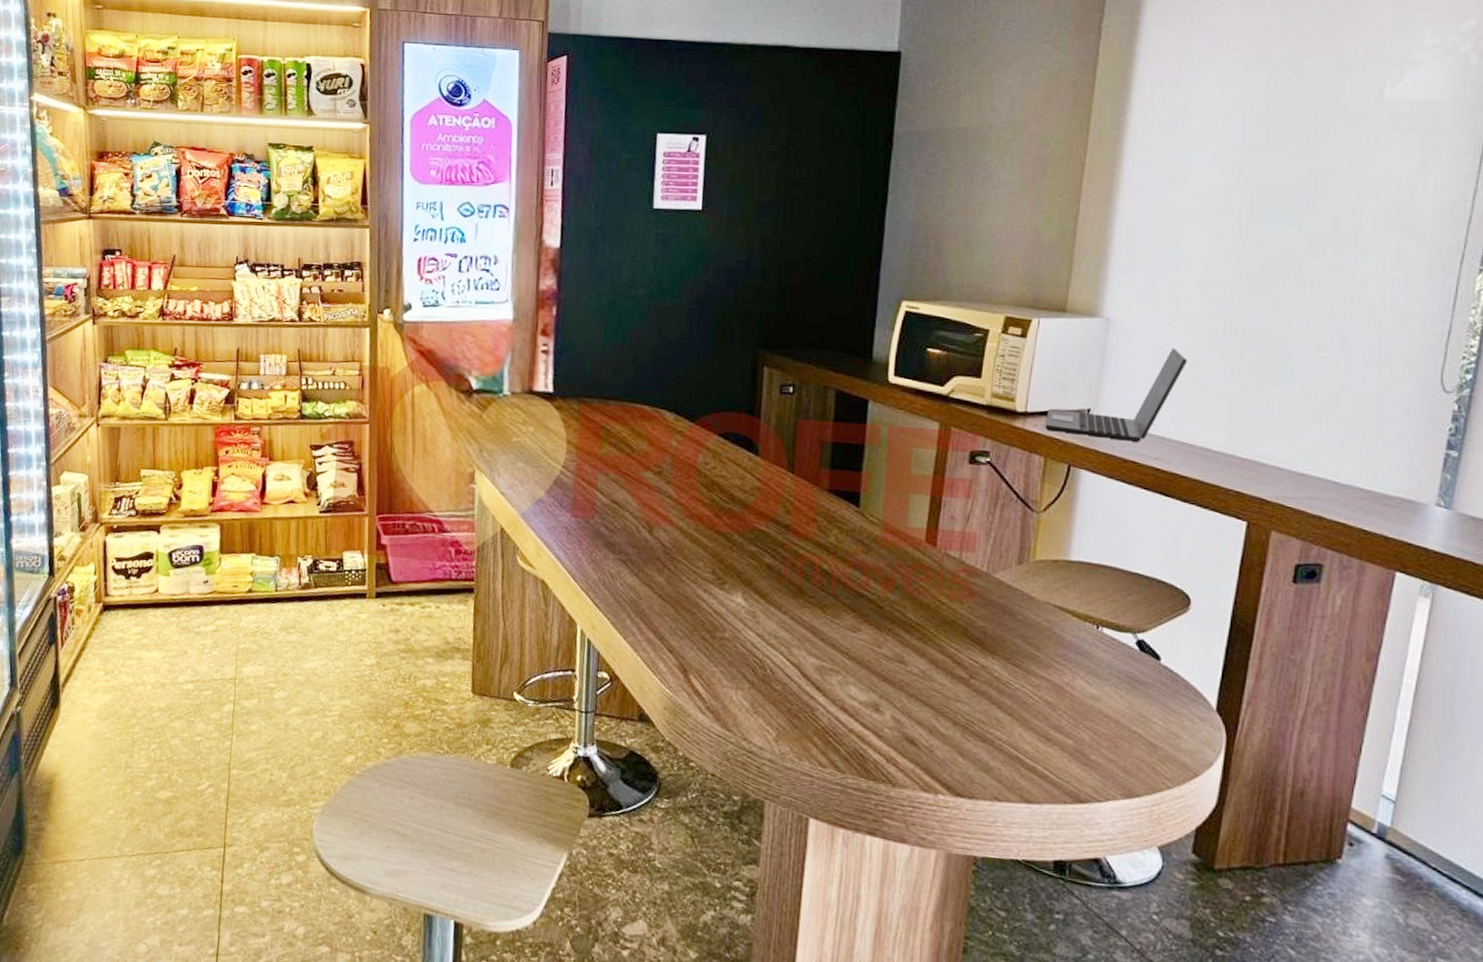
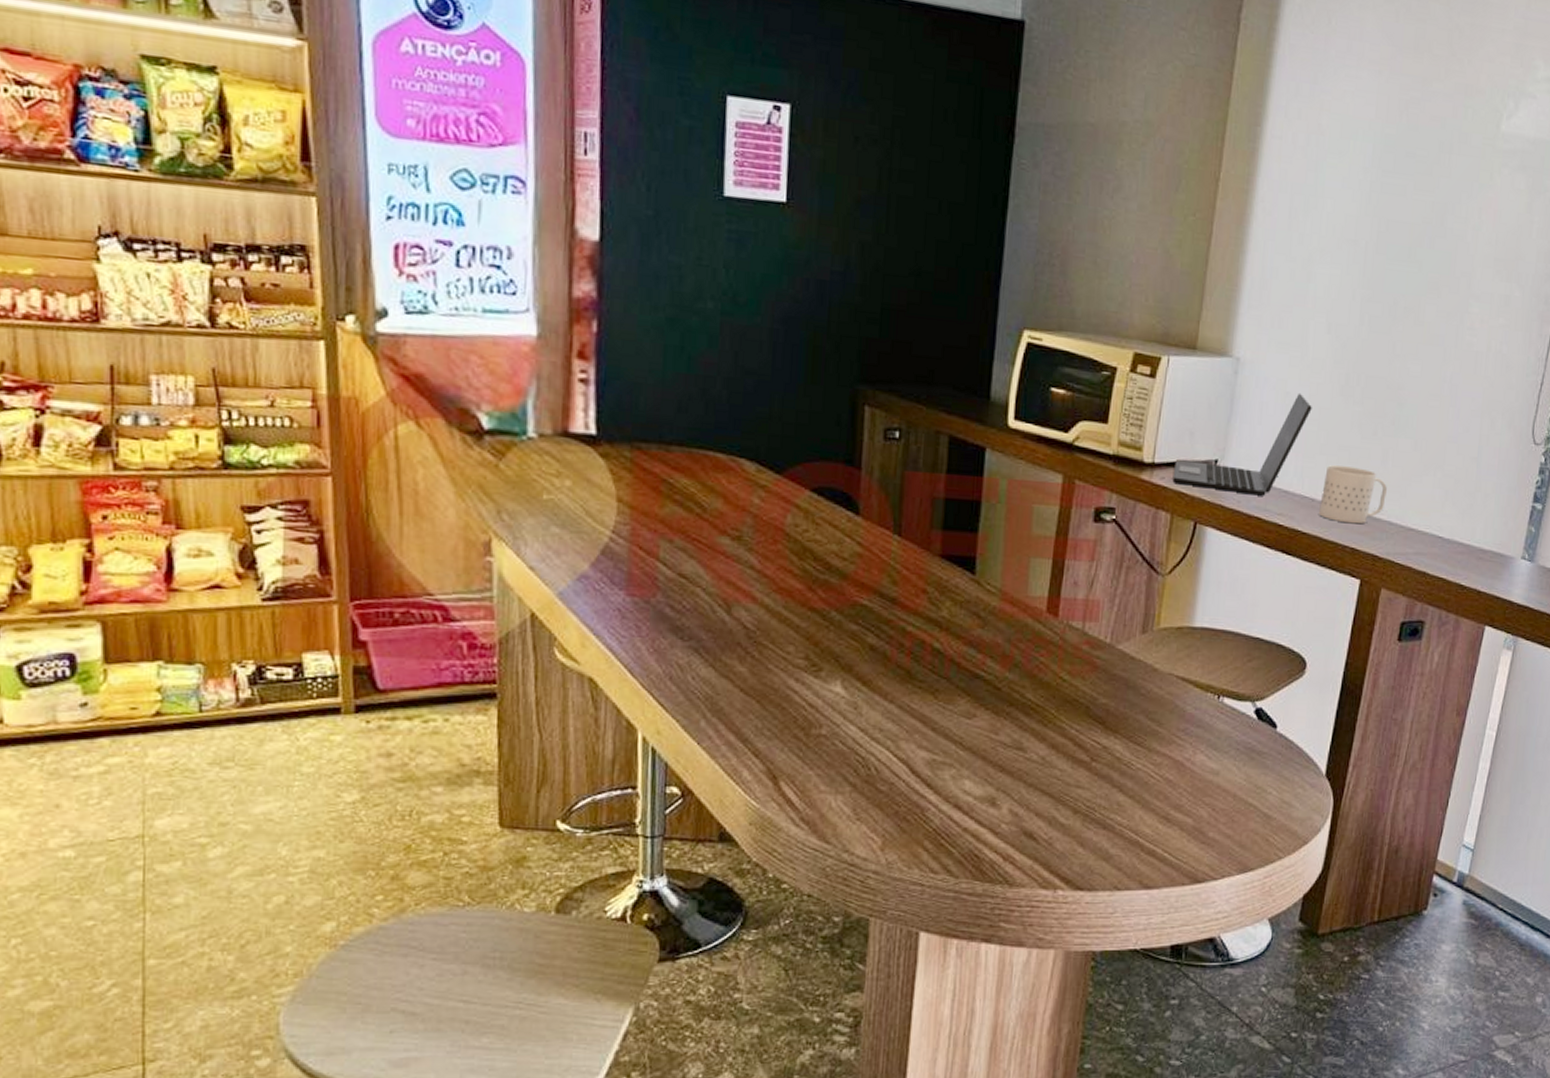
mug: none [1199,413,1273,469] -> present [1319,465,1387,525]

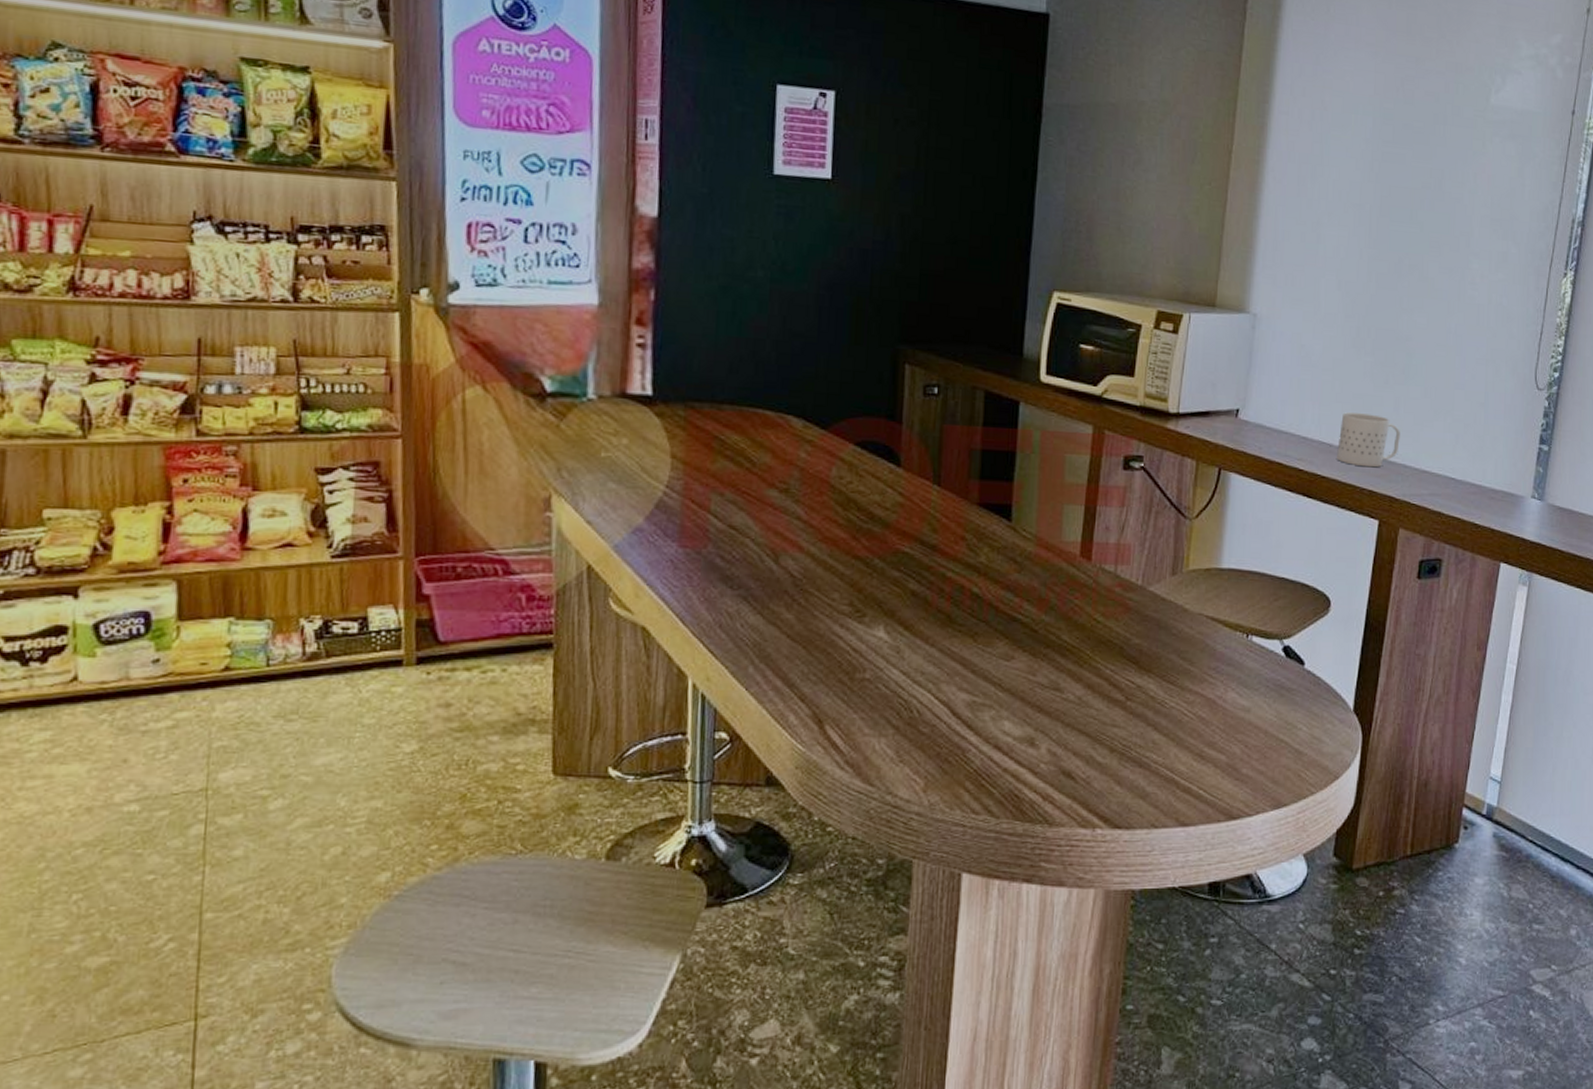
laptop: present [1172,393,1312,496] -> none [1197,345,1326,442]

